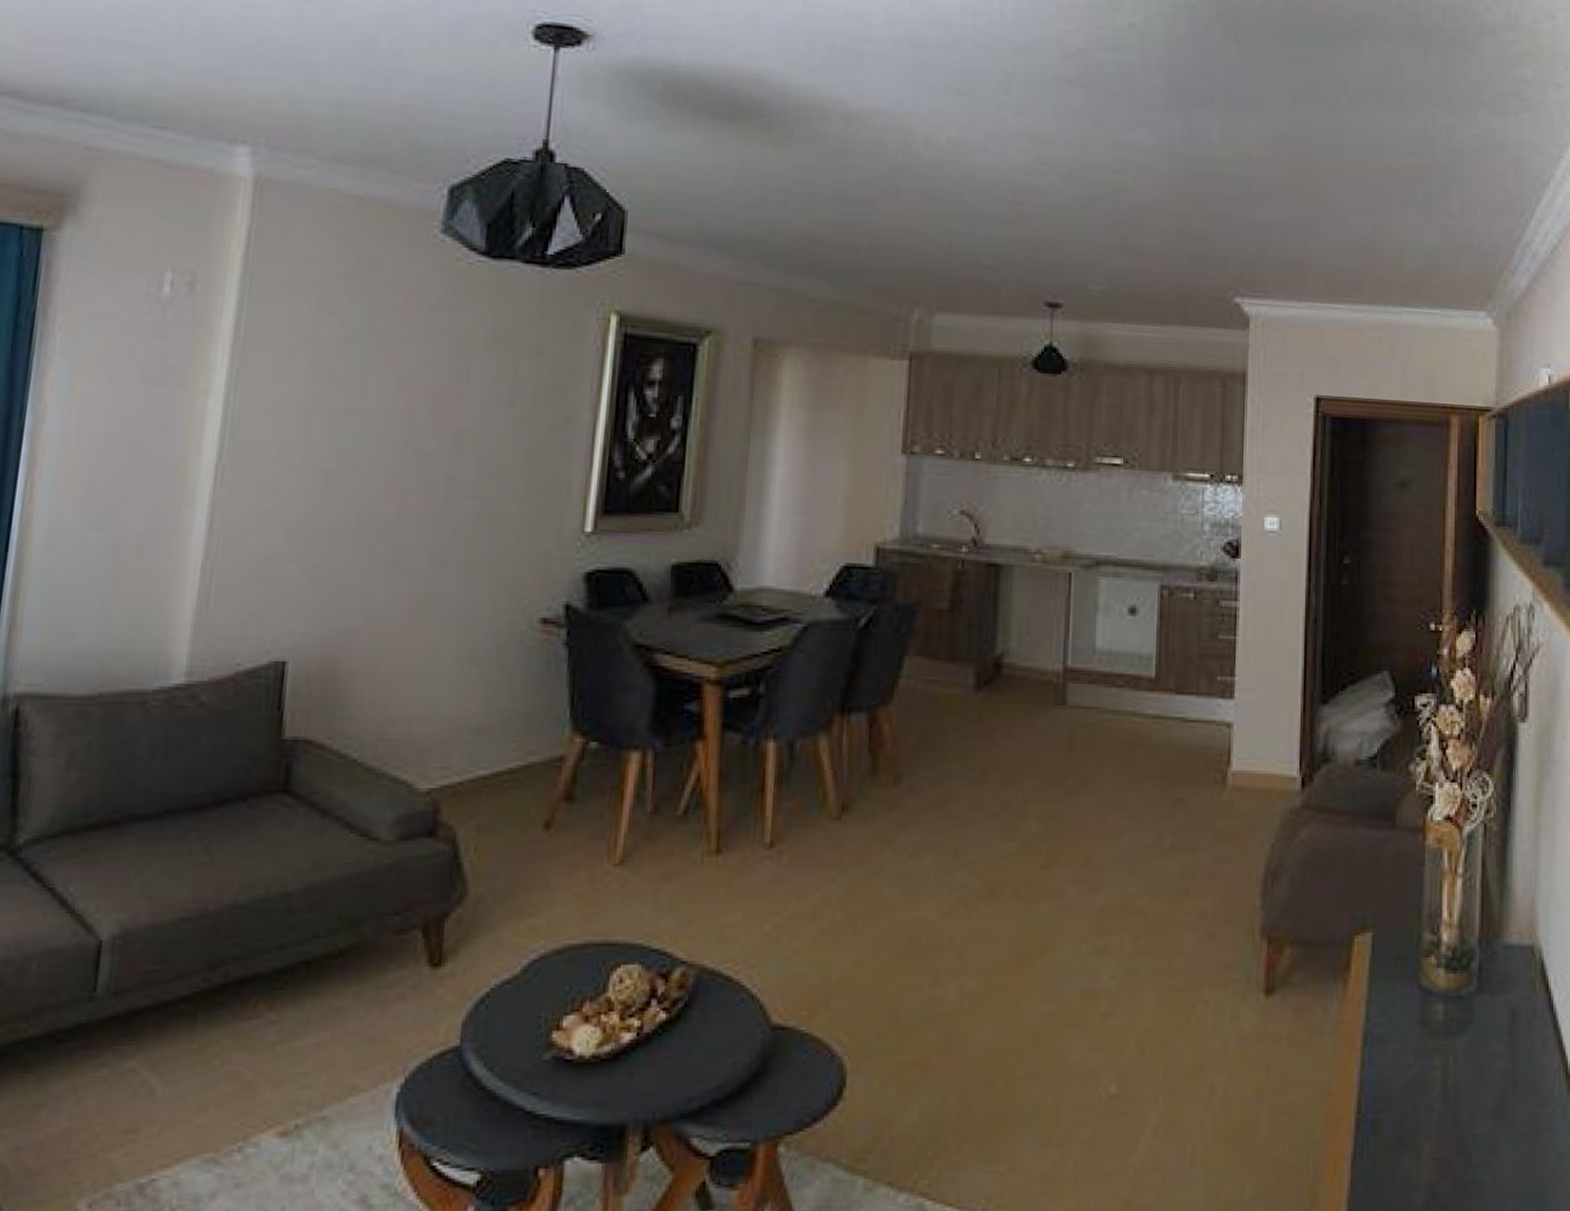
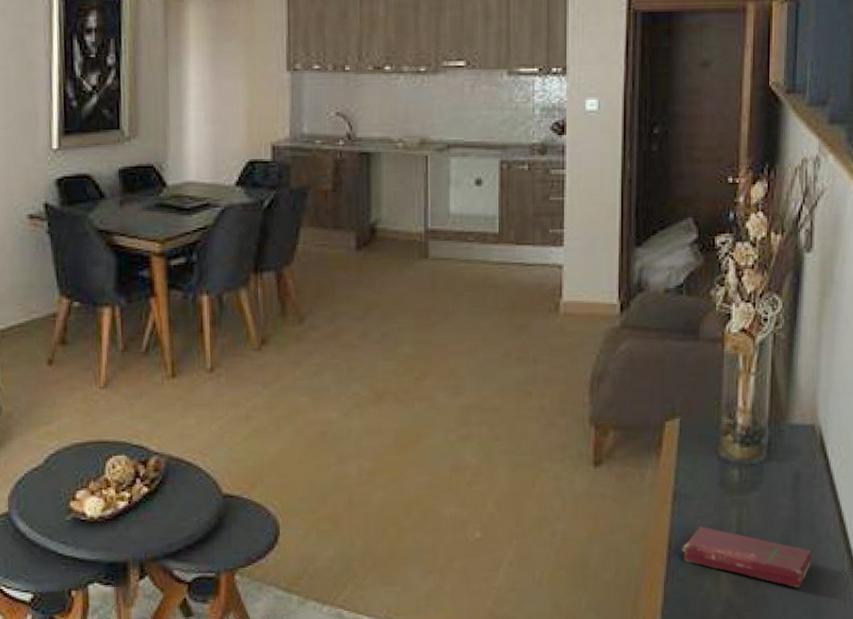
book: none [1372,1081,1533,1170] -> present [681,526,812,588]

